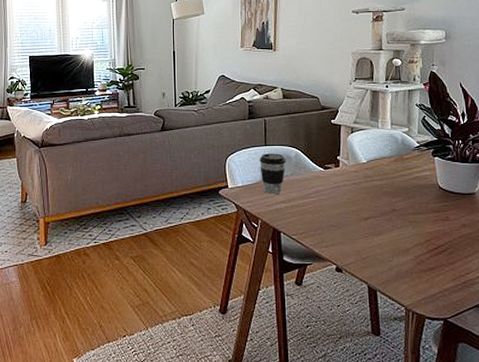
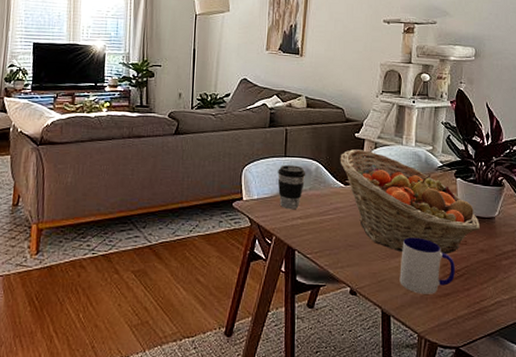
fruit basket: none [318,135,461,230] -> present [340,149,480,254]
mug: none [383,216,438,269] -> present [399,237,455,294]

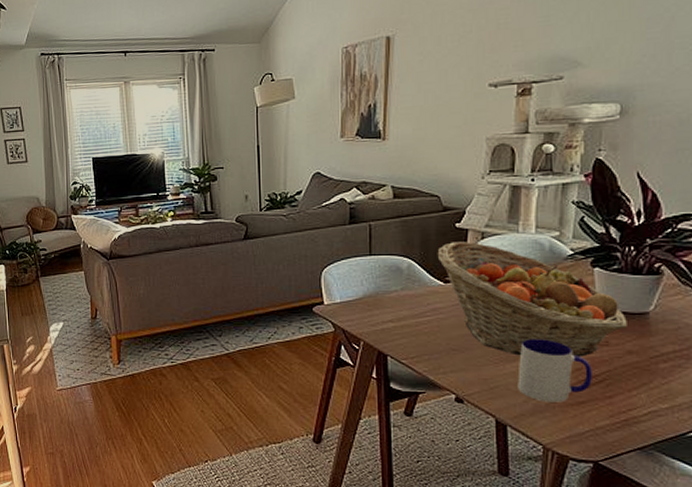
coffee cup: present [277,165,306,209] -> none [362,264,396,311]

